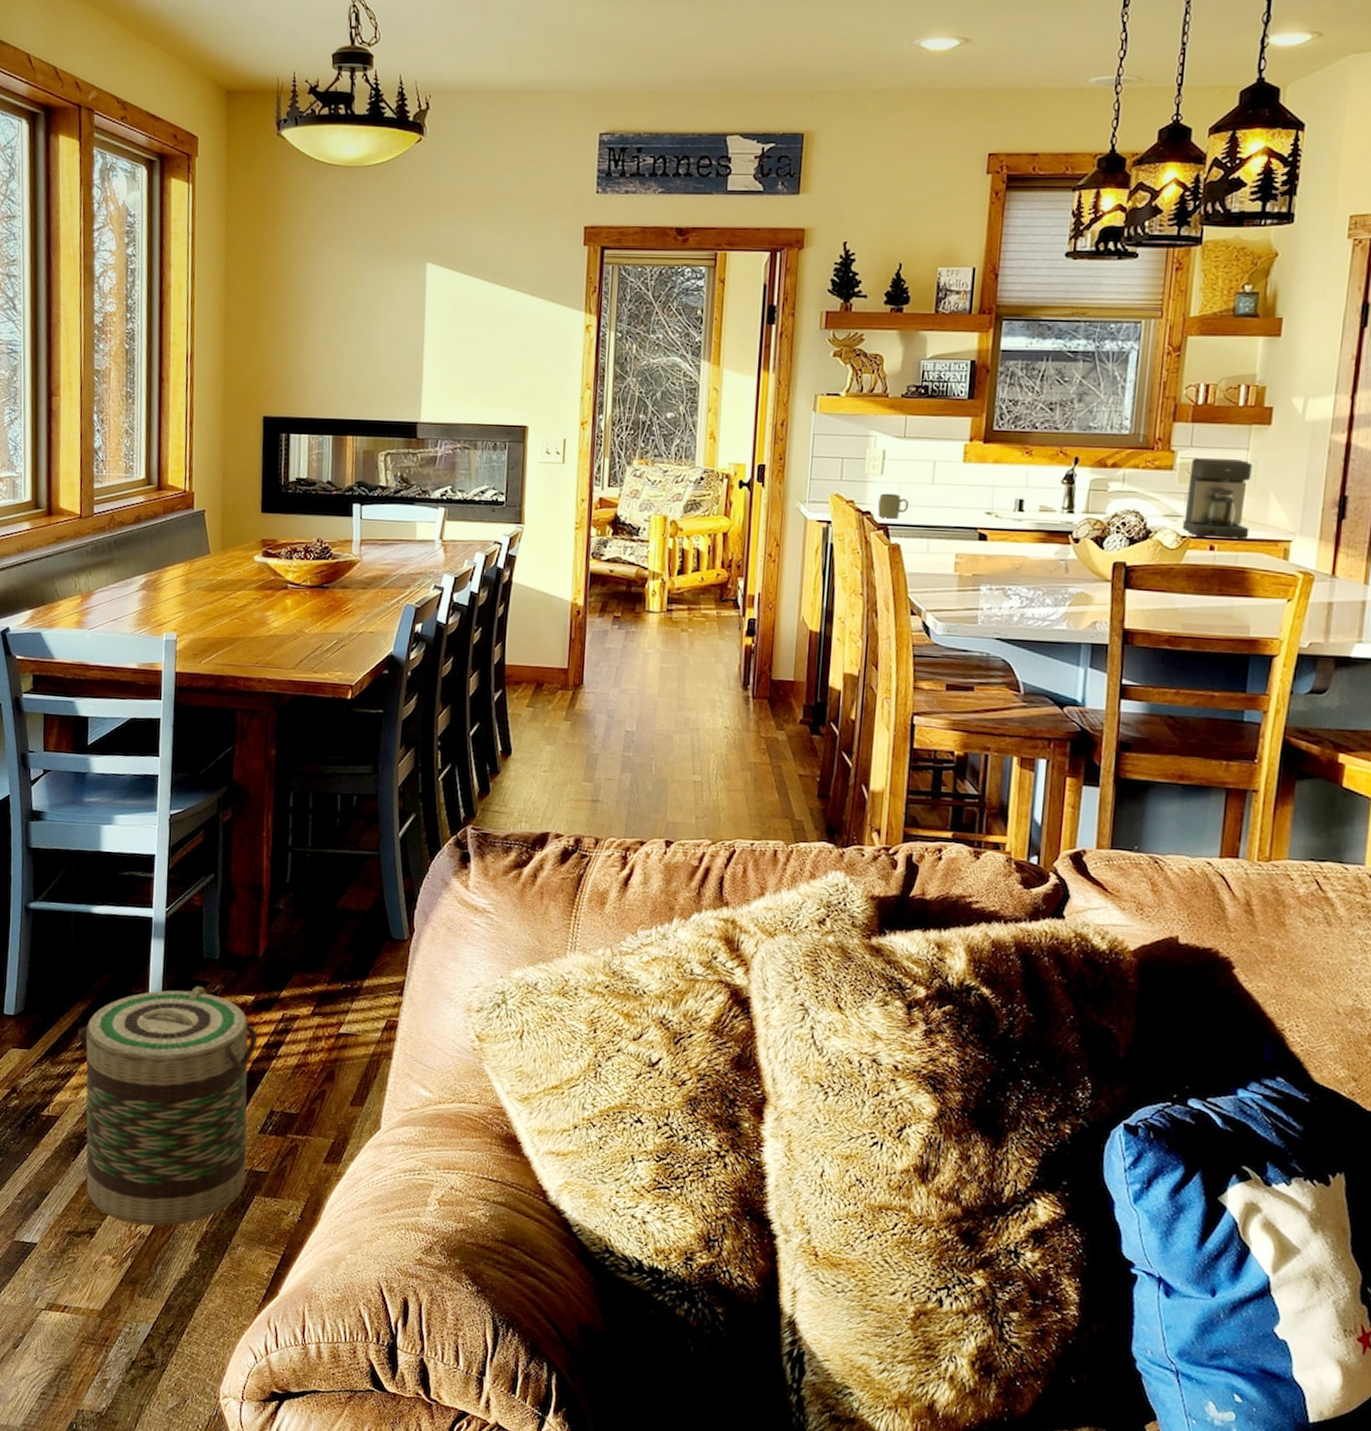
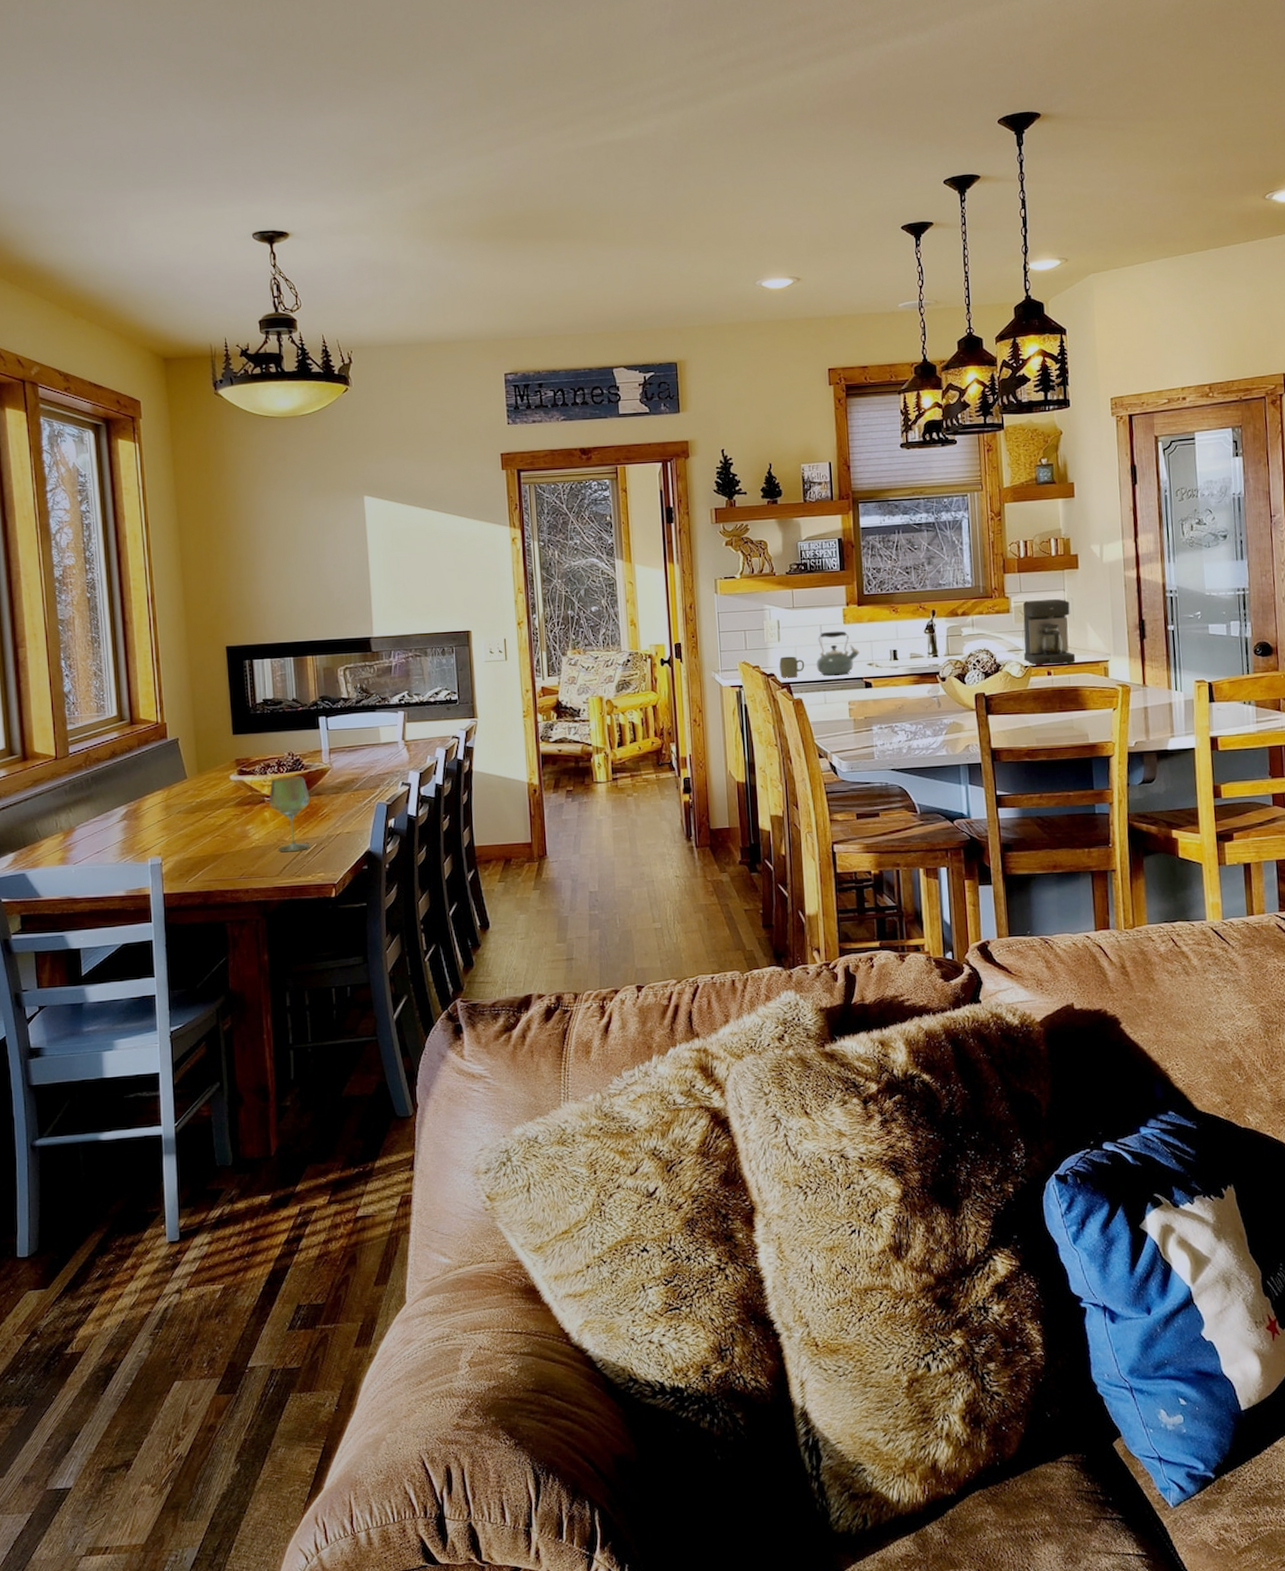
basket: present [77,986,258,1227] -> none [96,1194,279,1448]
wine glass: none [292,564,336,646] -> present [269,775,311,853]
kettle: none [922,469,978,522] -> present [816,631,860,676]

